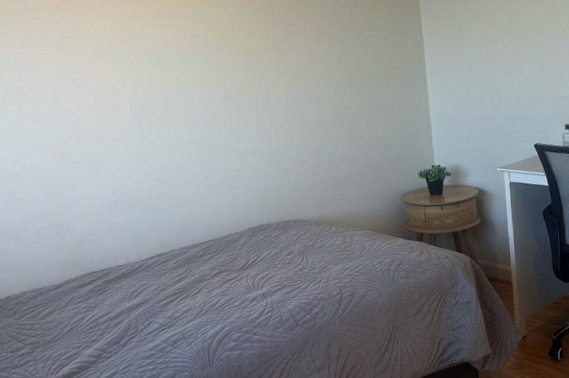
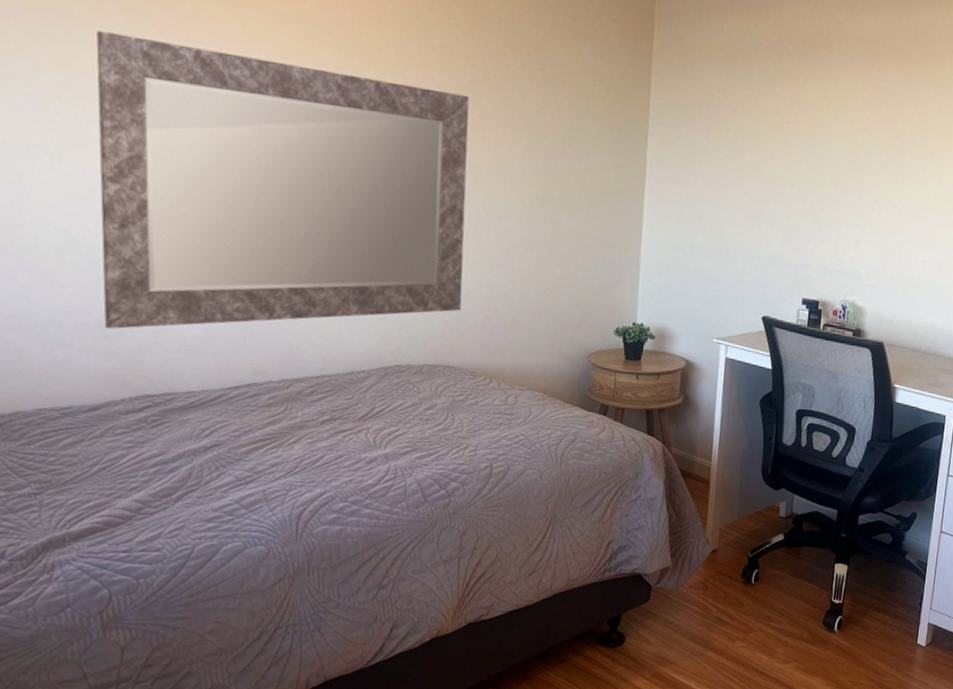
mirror: none [15,10,300,229] -> present [95,31,470,330]

